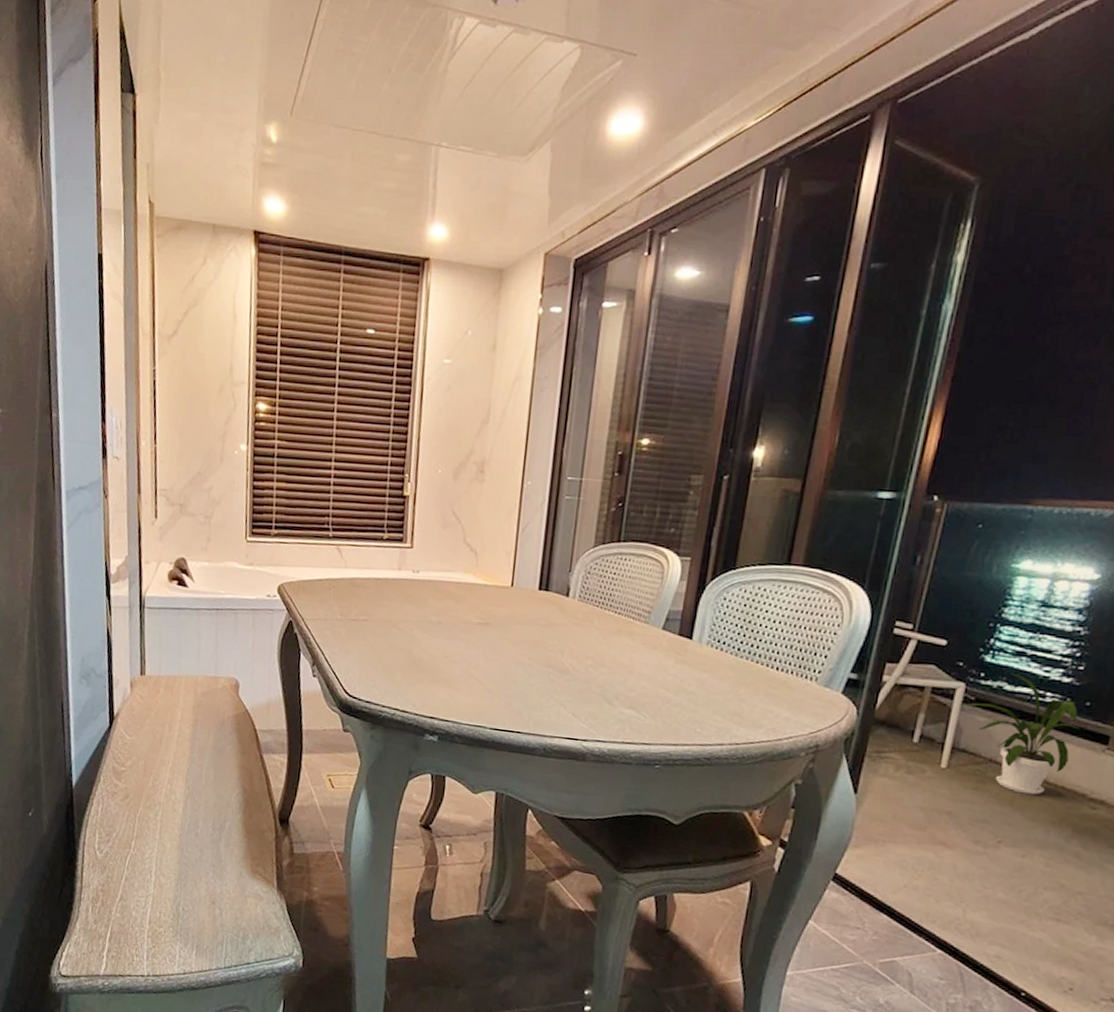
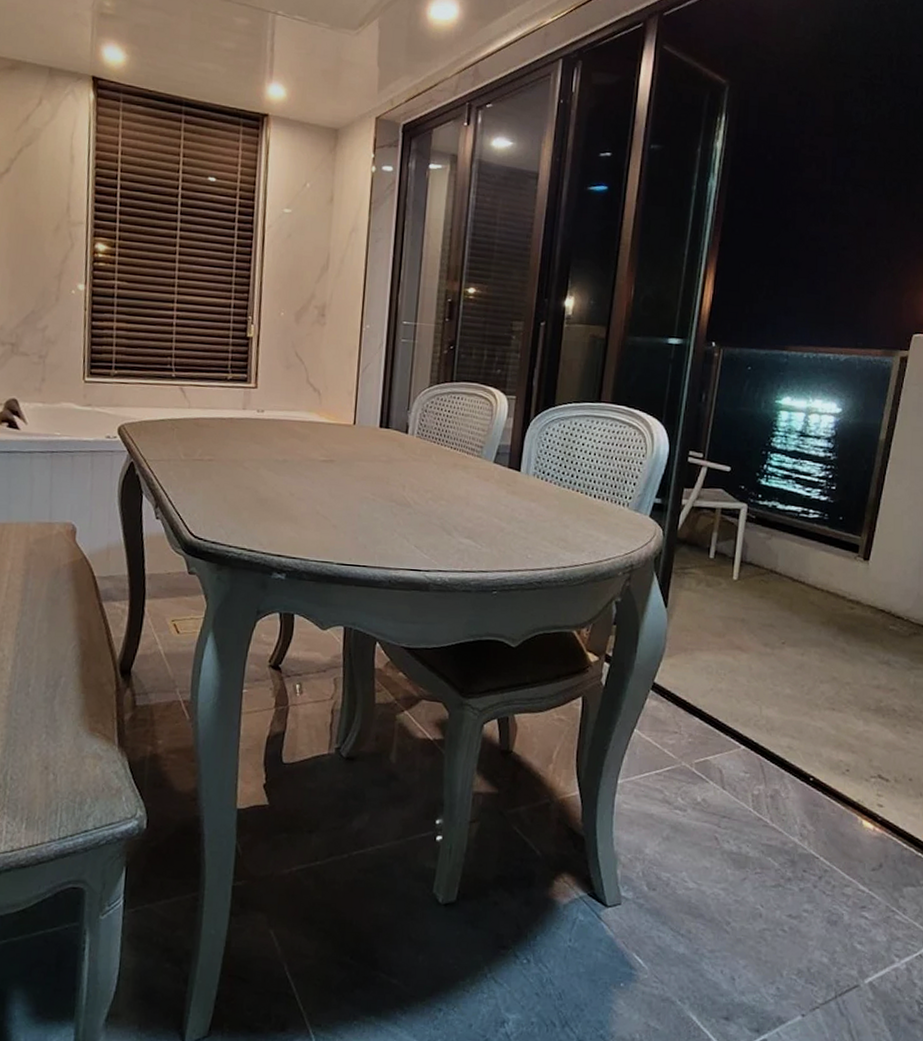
house plant: present [960,673,1081,796] -> none [745,494,837,600]

